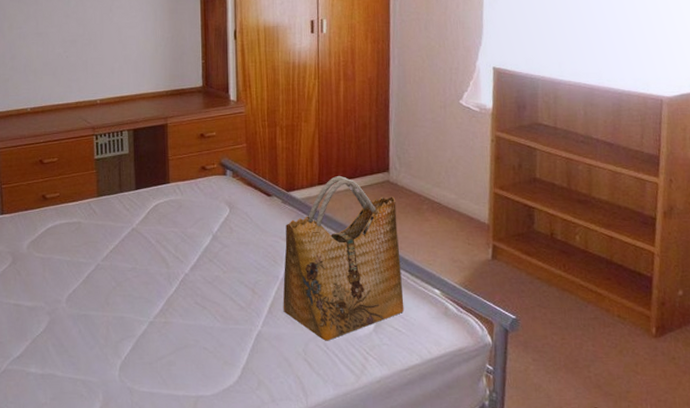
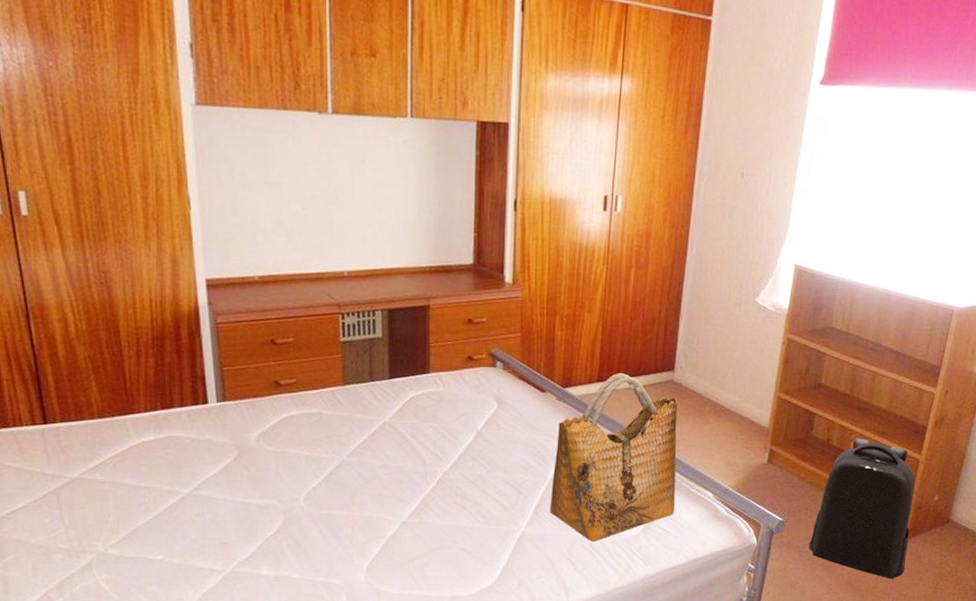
backpack: none [548,231,660,383] -> present [809,438,915,579]

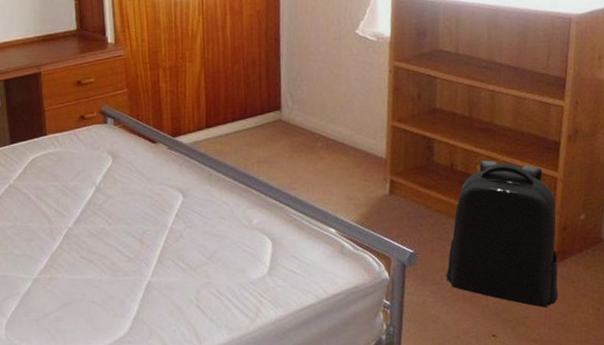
grocery bag: present [550,372,678,542] -> none [172,117,299,287]

